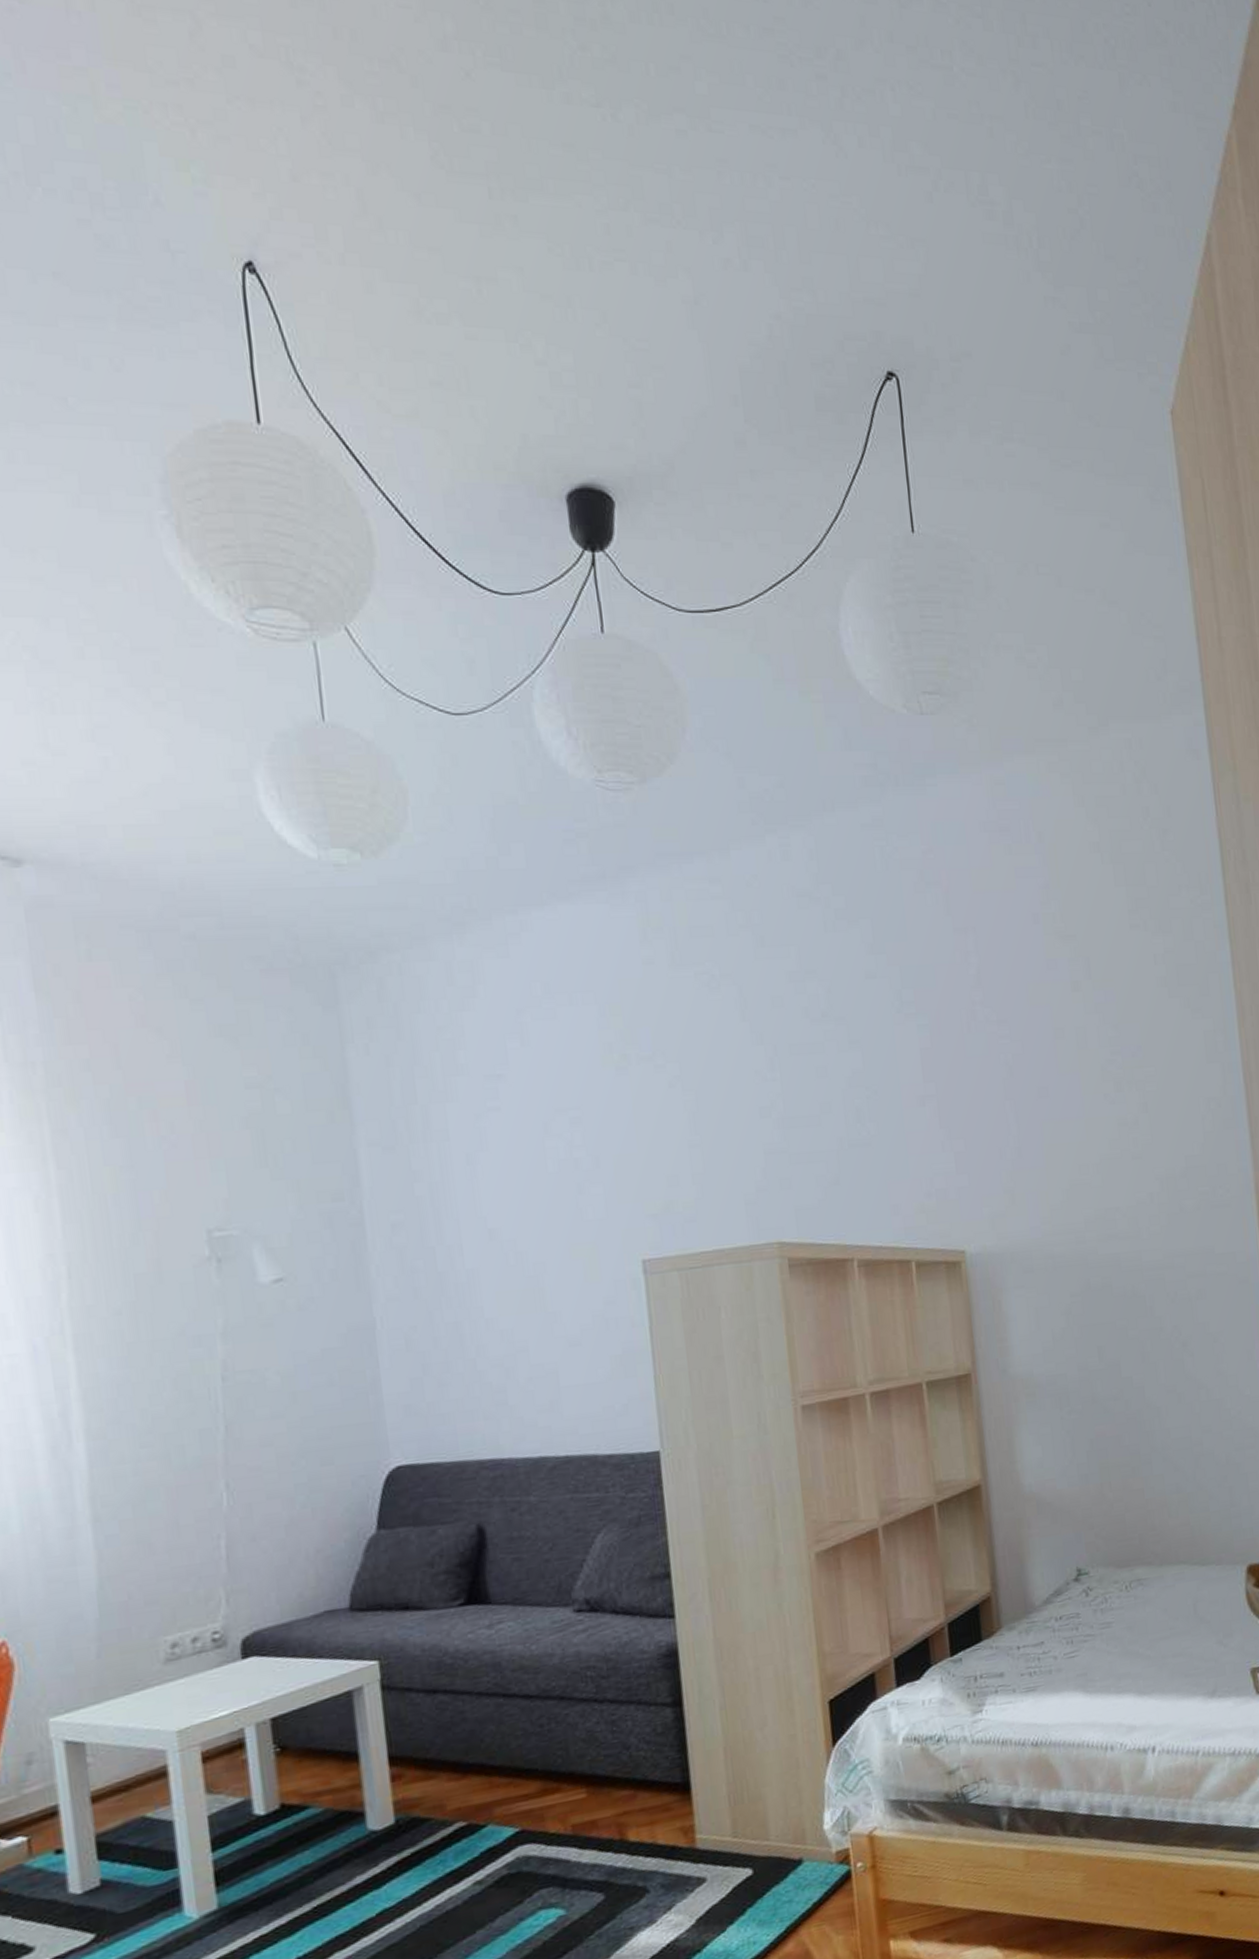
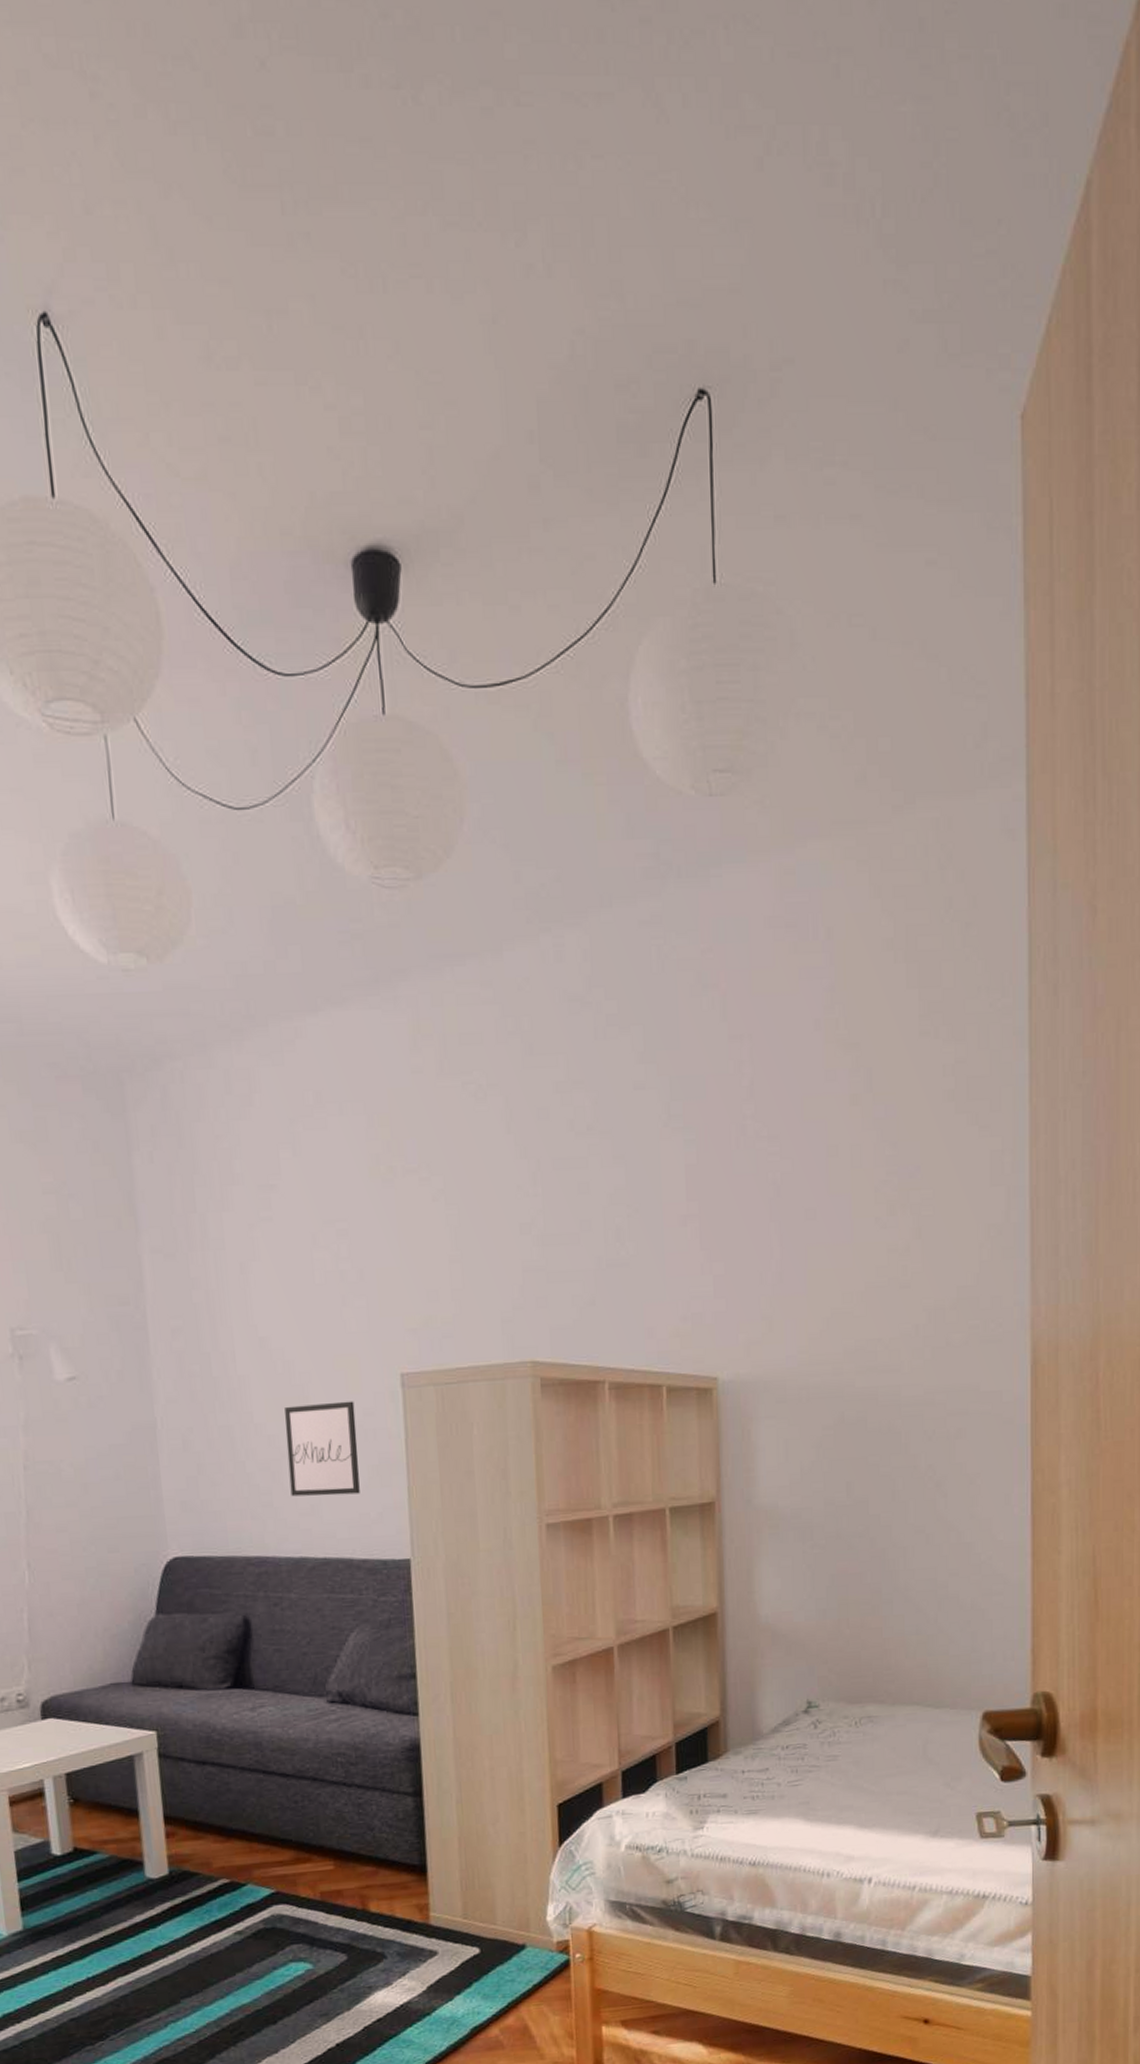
wall art: none [518,1290,603,1393] -> present [285,1401,360,1497]

